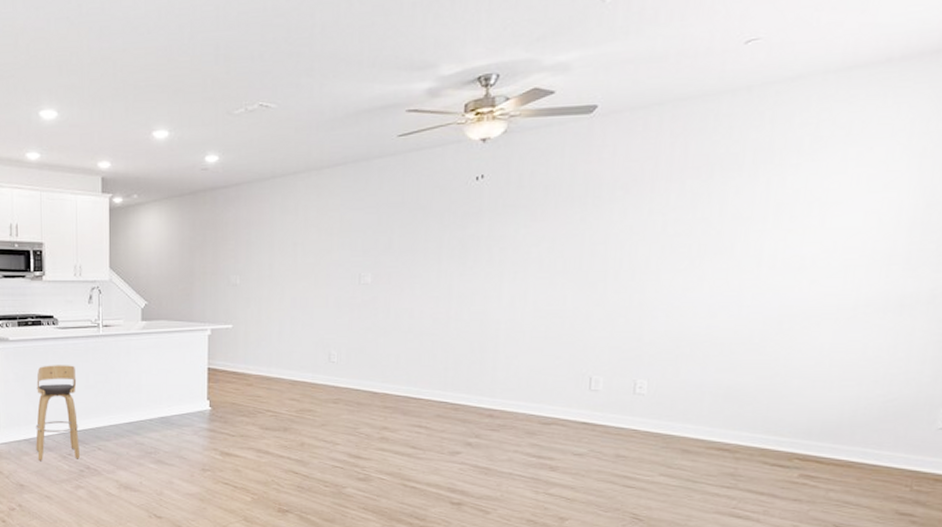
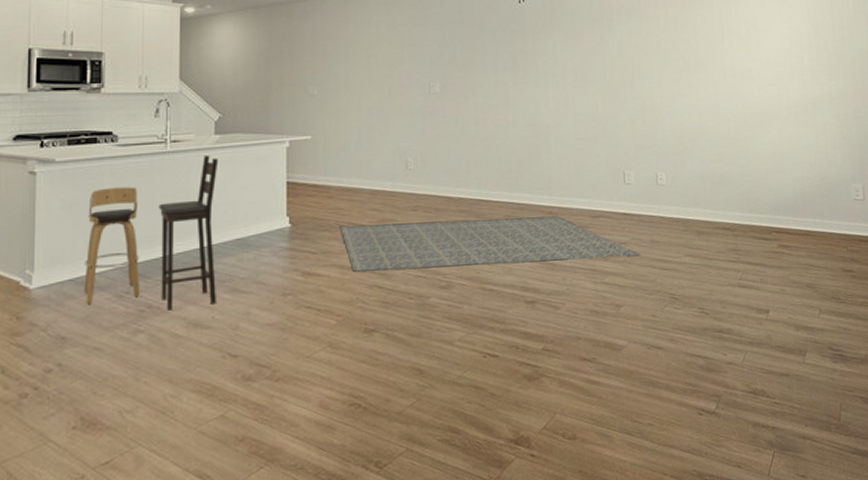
bar stool: none [93,340,145,473] -> present [158,156,219,311]
area rug: none [257,412,598,470] -> present [339,216,640,272]

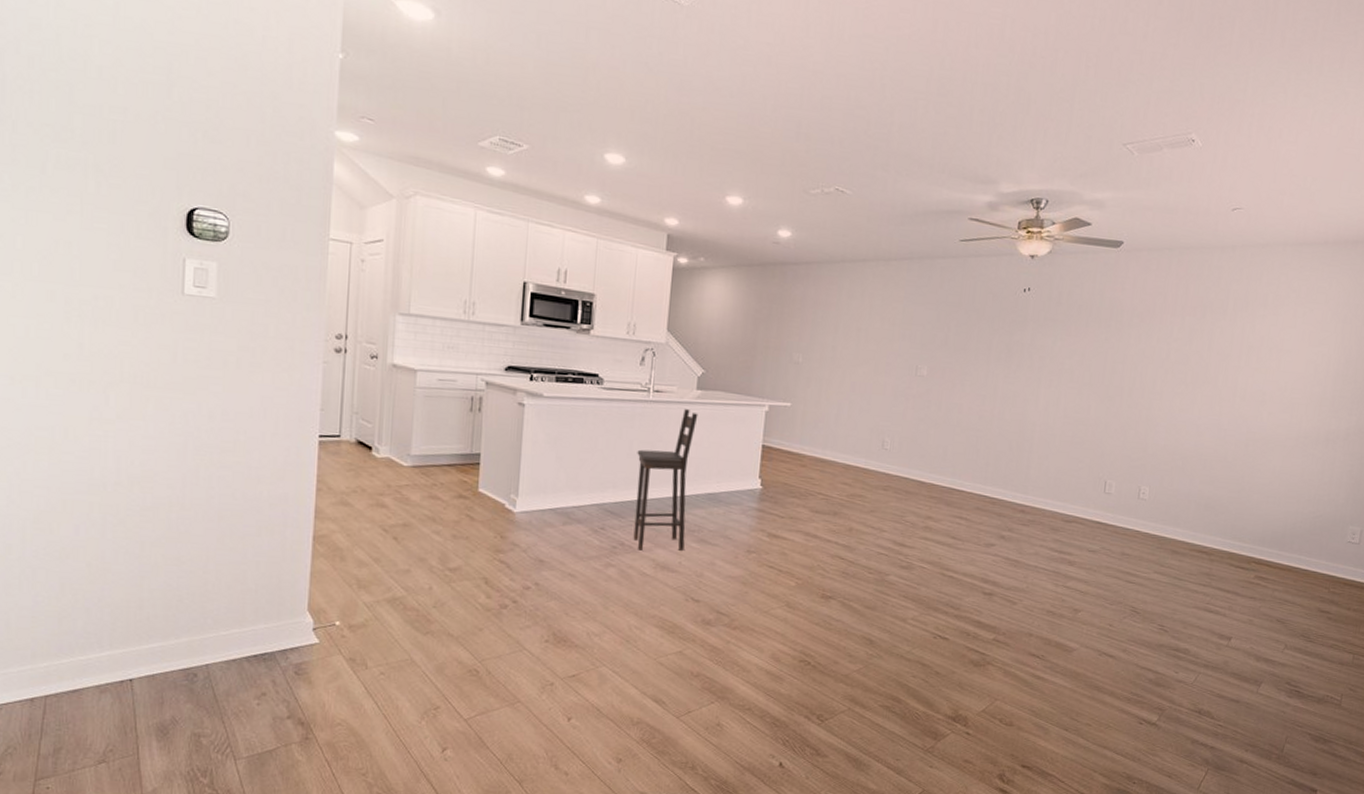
bar stool: present [84,186,140,306] -> none [563,428,619,535]
area rug: present [339,216,640,272] -> none [809,494,1107,566]

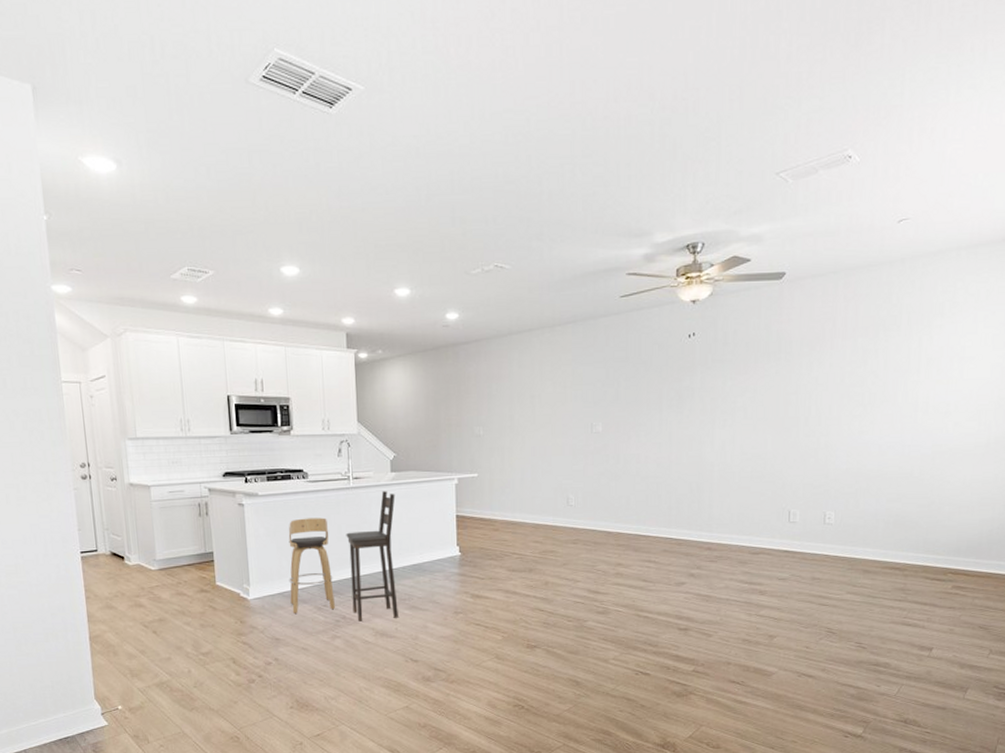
bar stool: none [563,428,619,535] -> present [288,517,335,615]

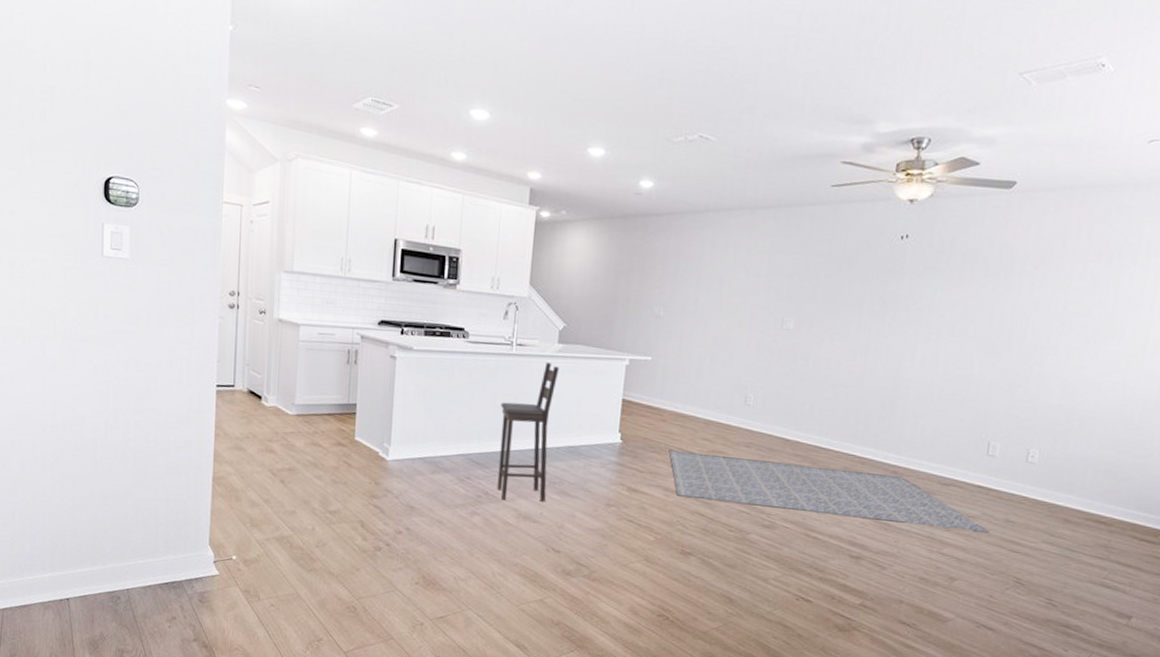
bar stool: present [288,517,335,615] -> none [431,380,483,484]
area rug: none [504,552,799,596] -> present [669,450,989,533]

